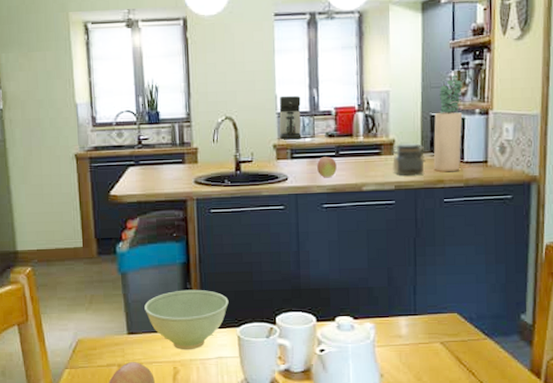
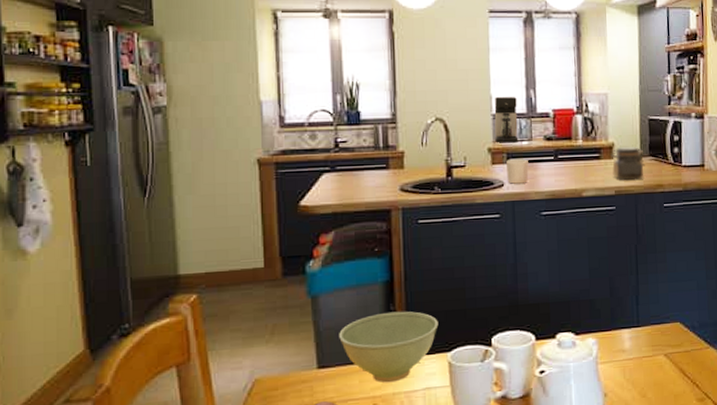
mug: none [290,155,311,178] -> present [506,159,529,184]
fruit: present [317,156,337,178] -> none [535,161,556,184]
vase: present [433,72,463,173] -> none [652,76,680,177]

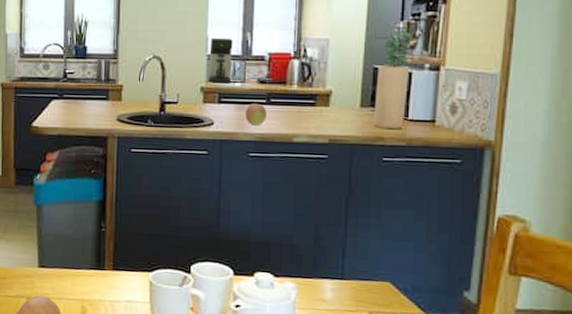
bowl: present [339,311,439,383] -> none [57,228,143,290]
mug: present [506,159,529,184] -> none [217,100,240,124]
fruit: none [535,161,556,184] -> present [246,103,267,126]
jar: present [611,146,645,180] -> none [327,94,365,130]
vase: none [652,76,680,177] -> present [373,23,413,130]

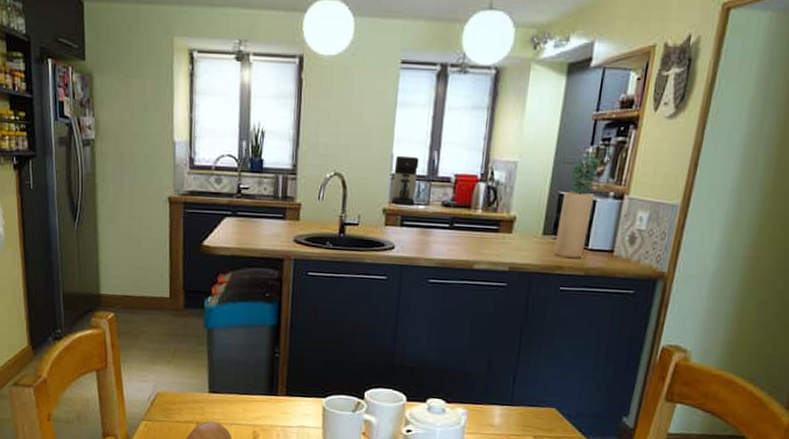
fruit: present [246,103,267,126] -> none [427,227,449,251]

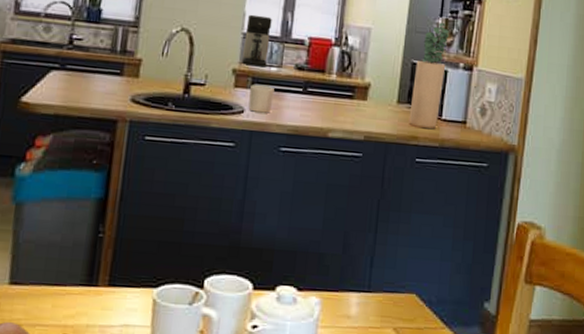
mug: none [398,222,422,249] -> present [248,84,274,113]

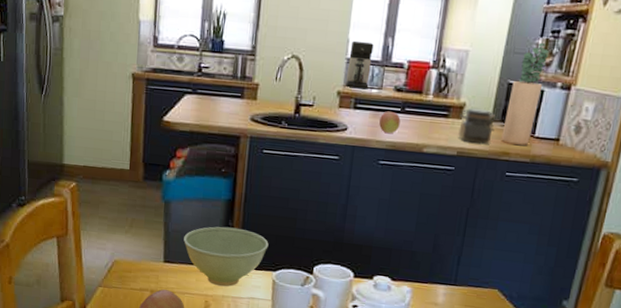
bowl: none [38,233,149,313] -> present [184,226,269,287]
mug: present [248,84,274,113] -> none [351,105,375,131]
fruit: none [279,91,303,117] -> present [379,111,401,134]
jar: none [364,88,402,127] -> present [458,107,496,144]

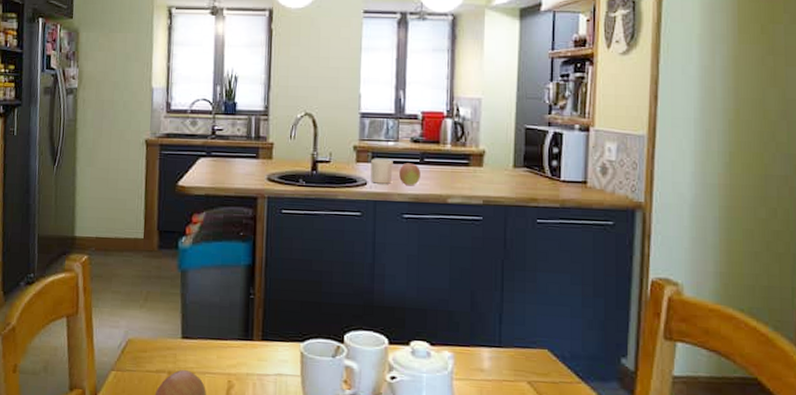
bowl: present [184,226,269,287] -> none [202,295,294,363]
coffee maker: present [345,40,374,90] -> none [360,95,386,143]
mug: none [351,105,375,131] -> present [371,159,393,184]
jar: present [458,107,496,144] -> none [480,154,518,191]
vase: present [501,39,550,146] -> none [526,84,562,191]

